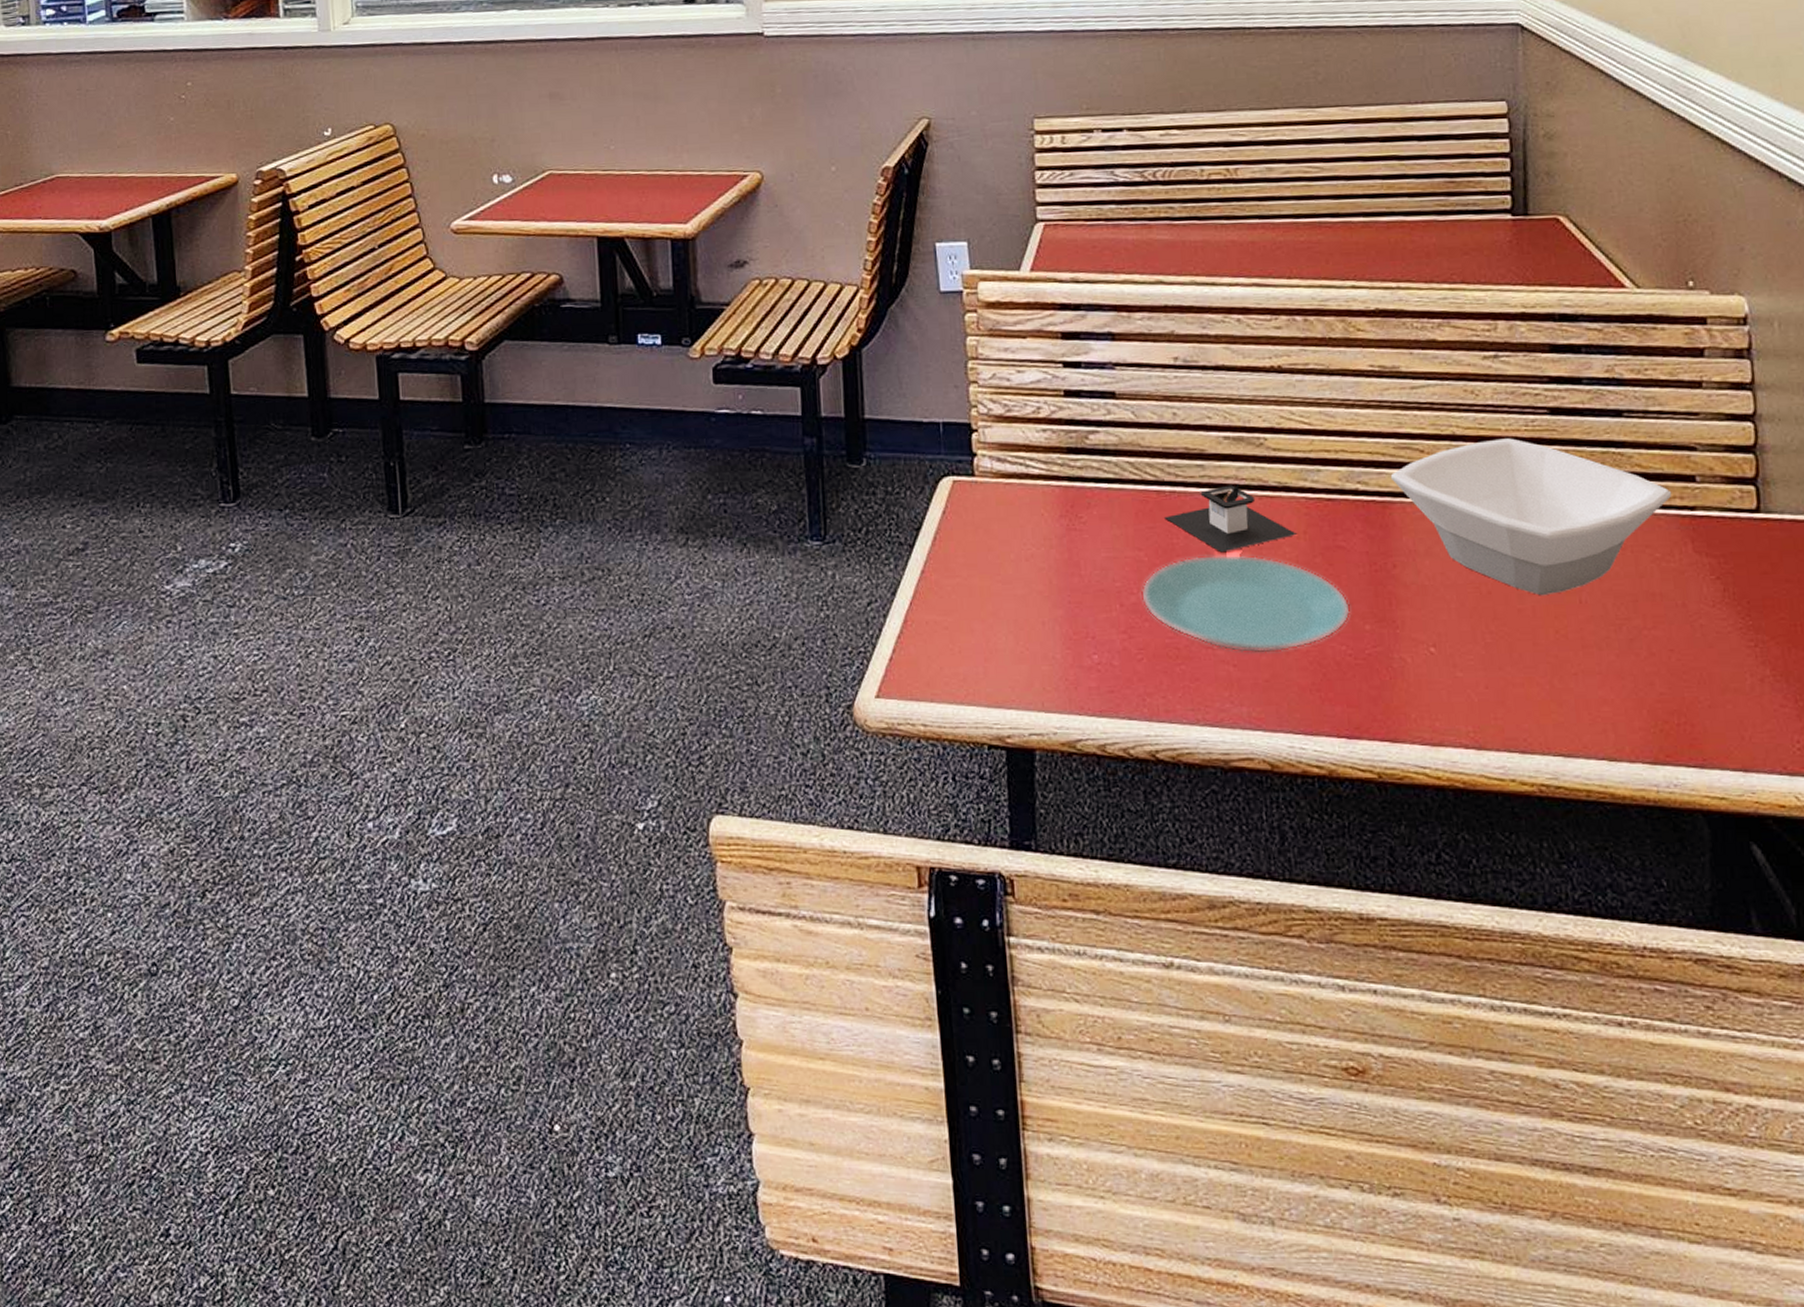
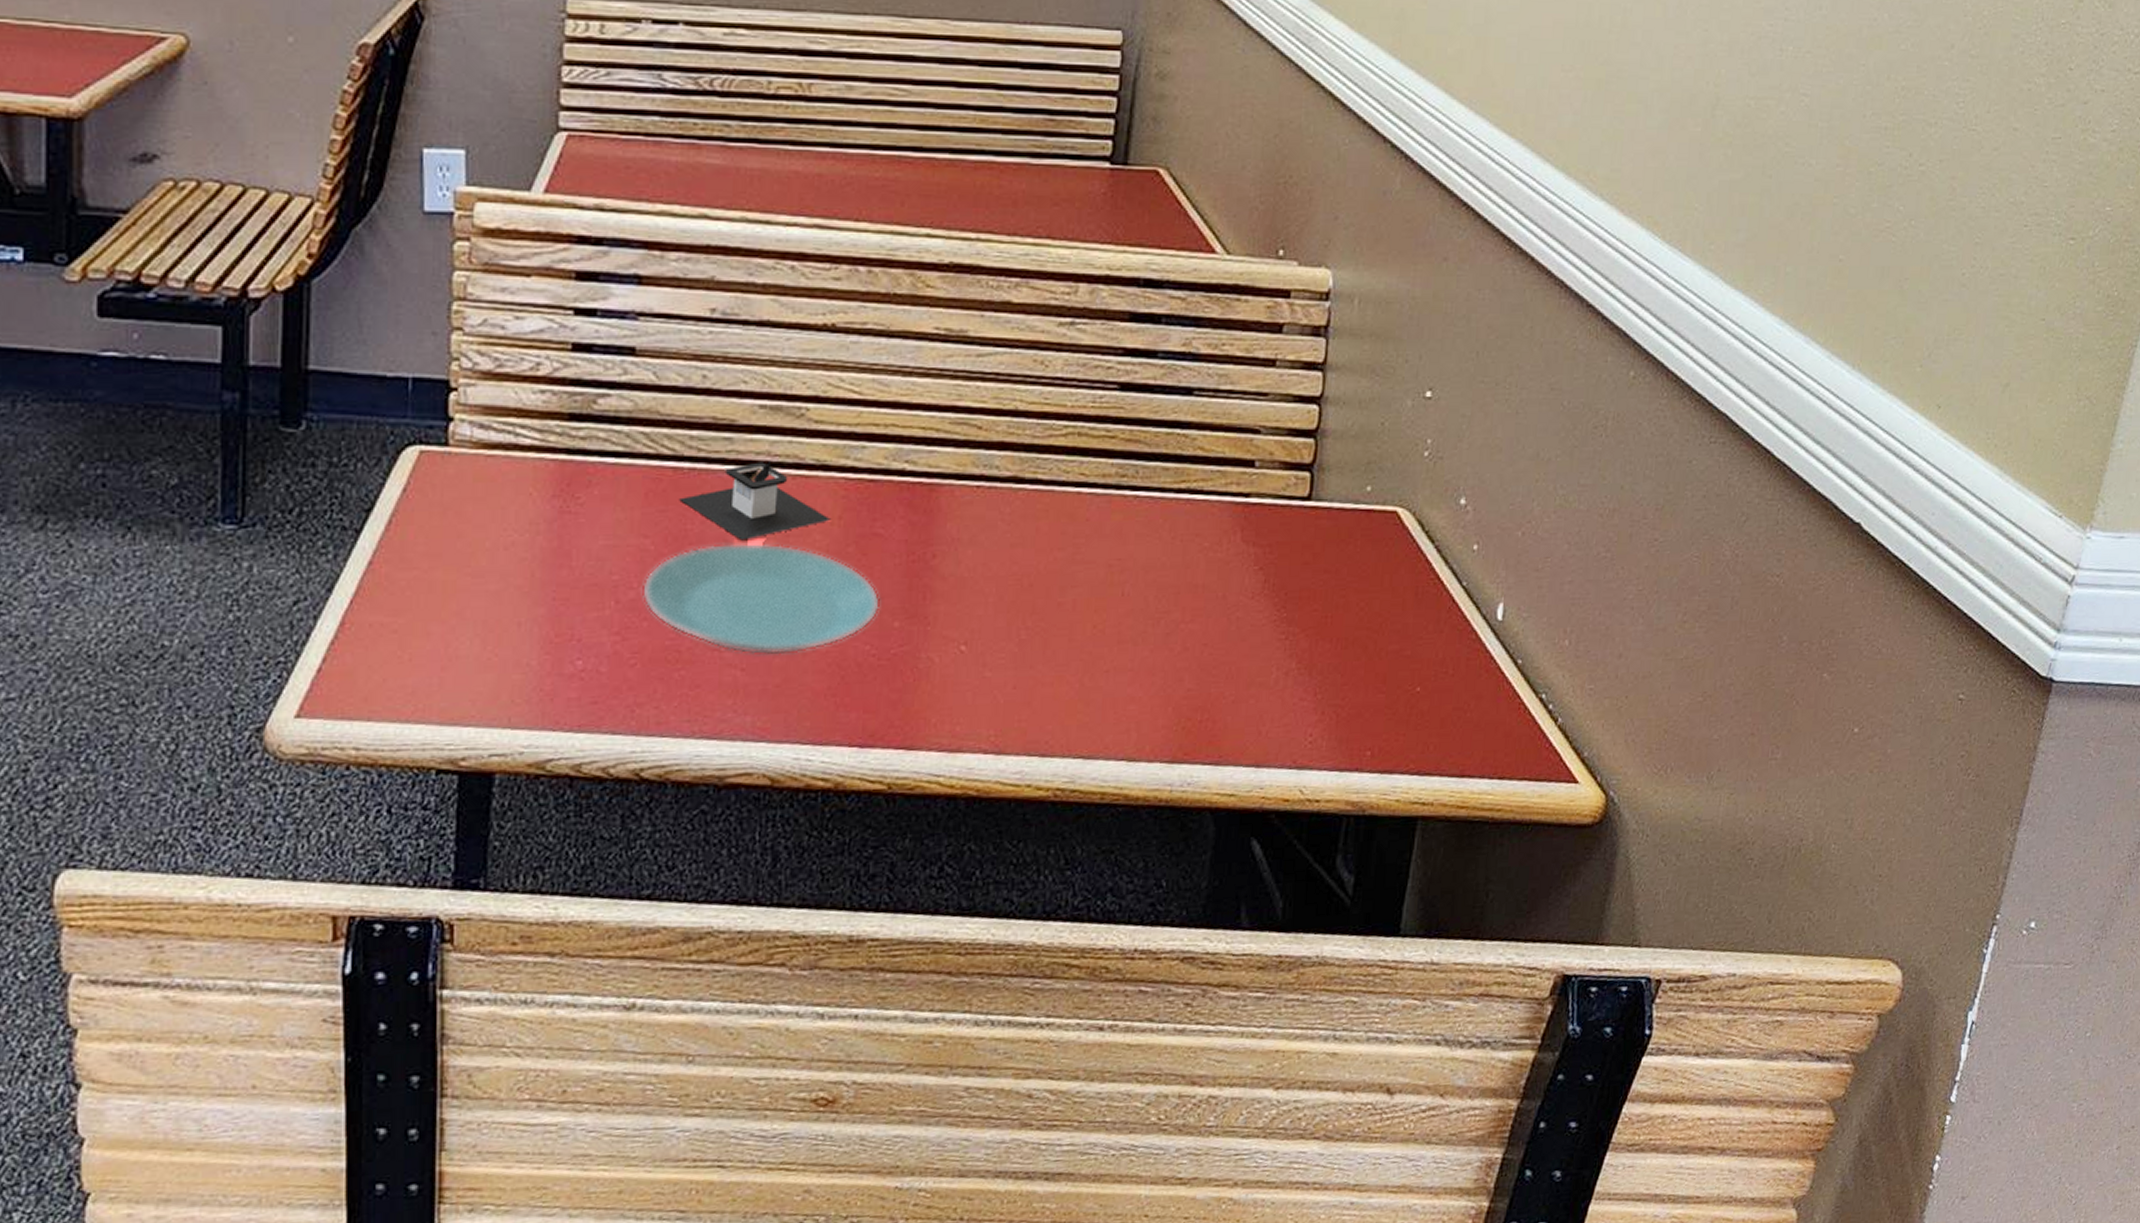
bowl: present [1390,438,1672,596] -> none [942,415,1230,588]

